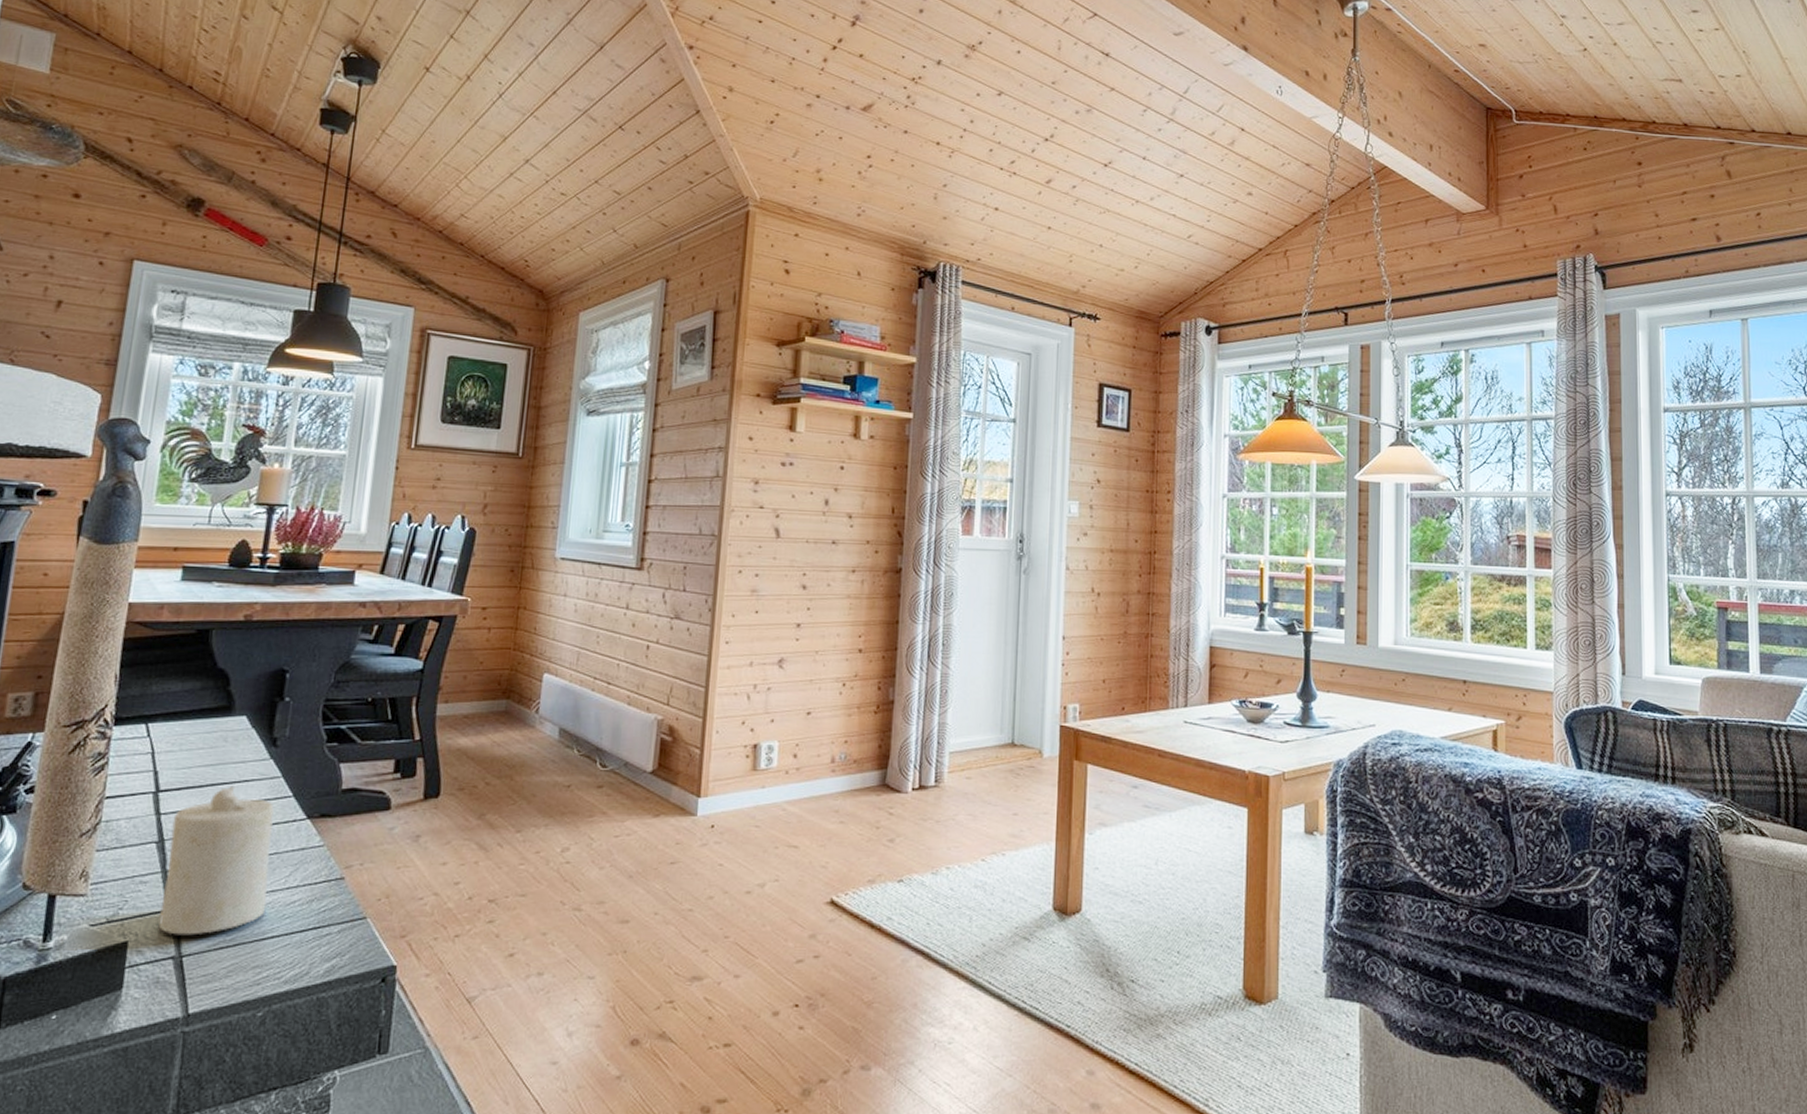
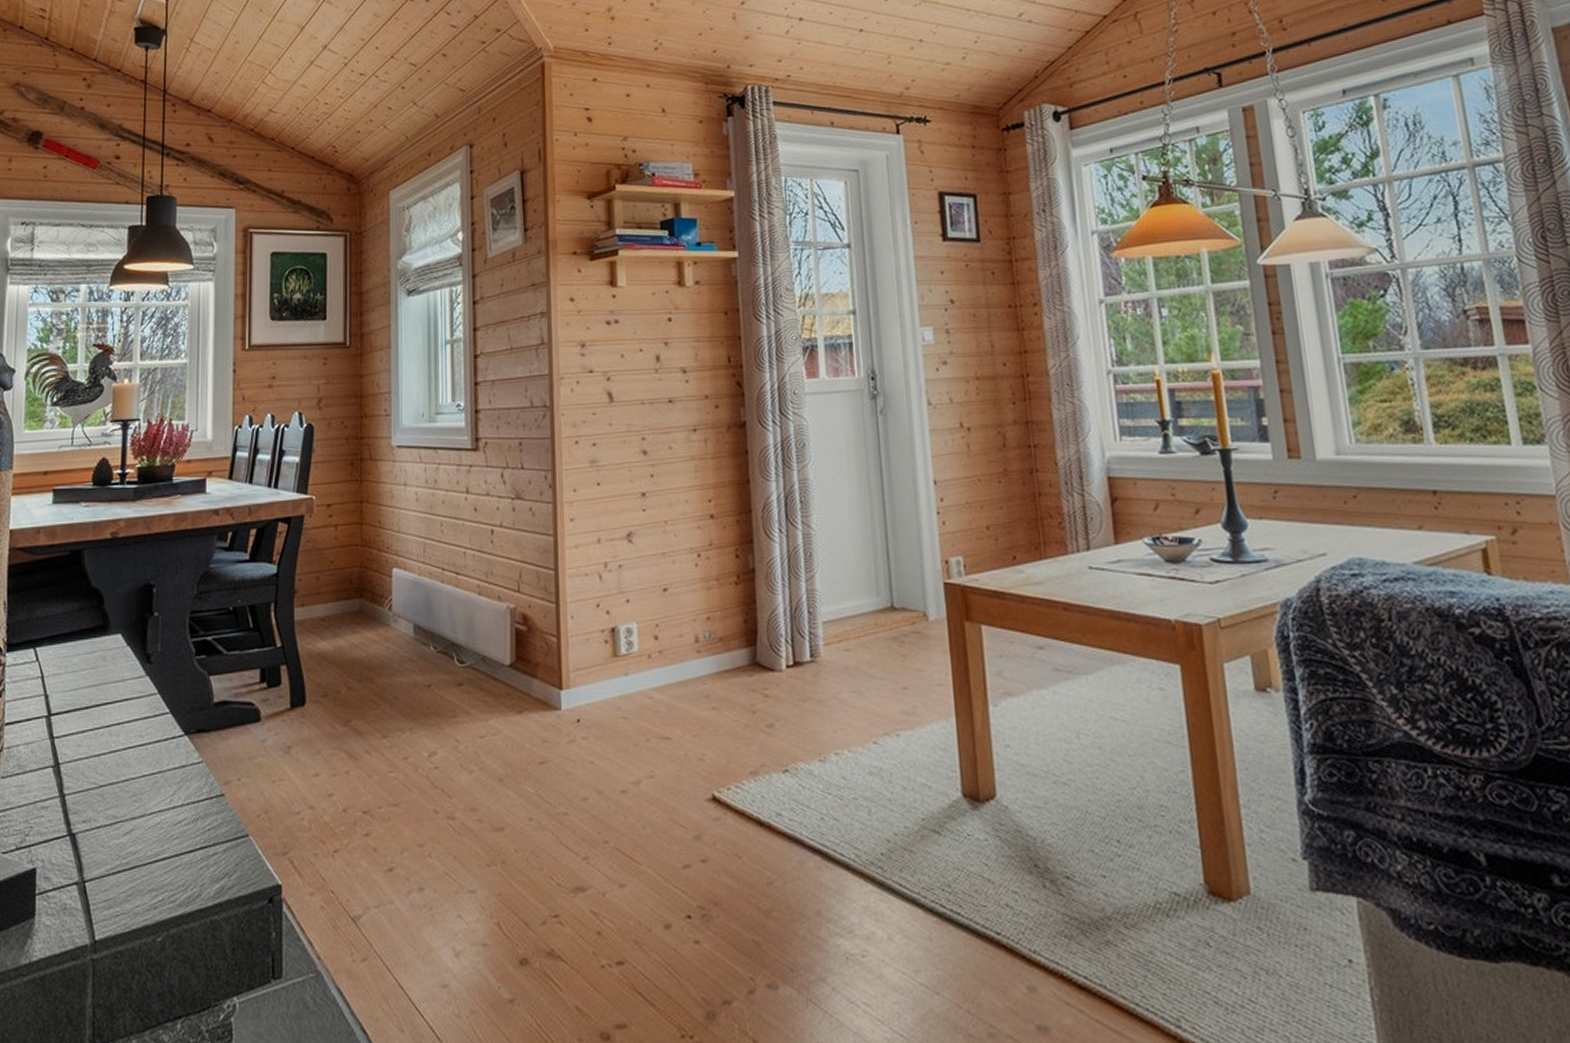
candle: present [158,786,274,936] -> none [61,705,156,860]

